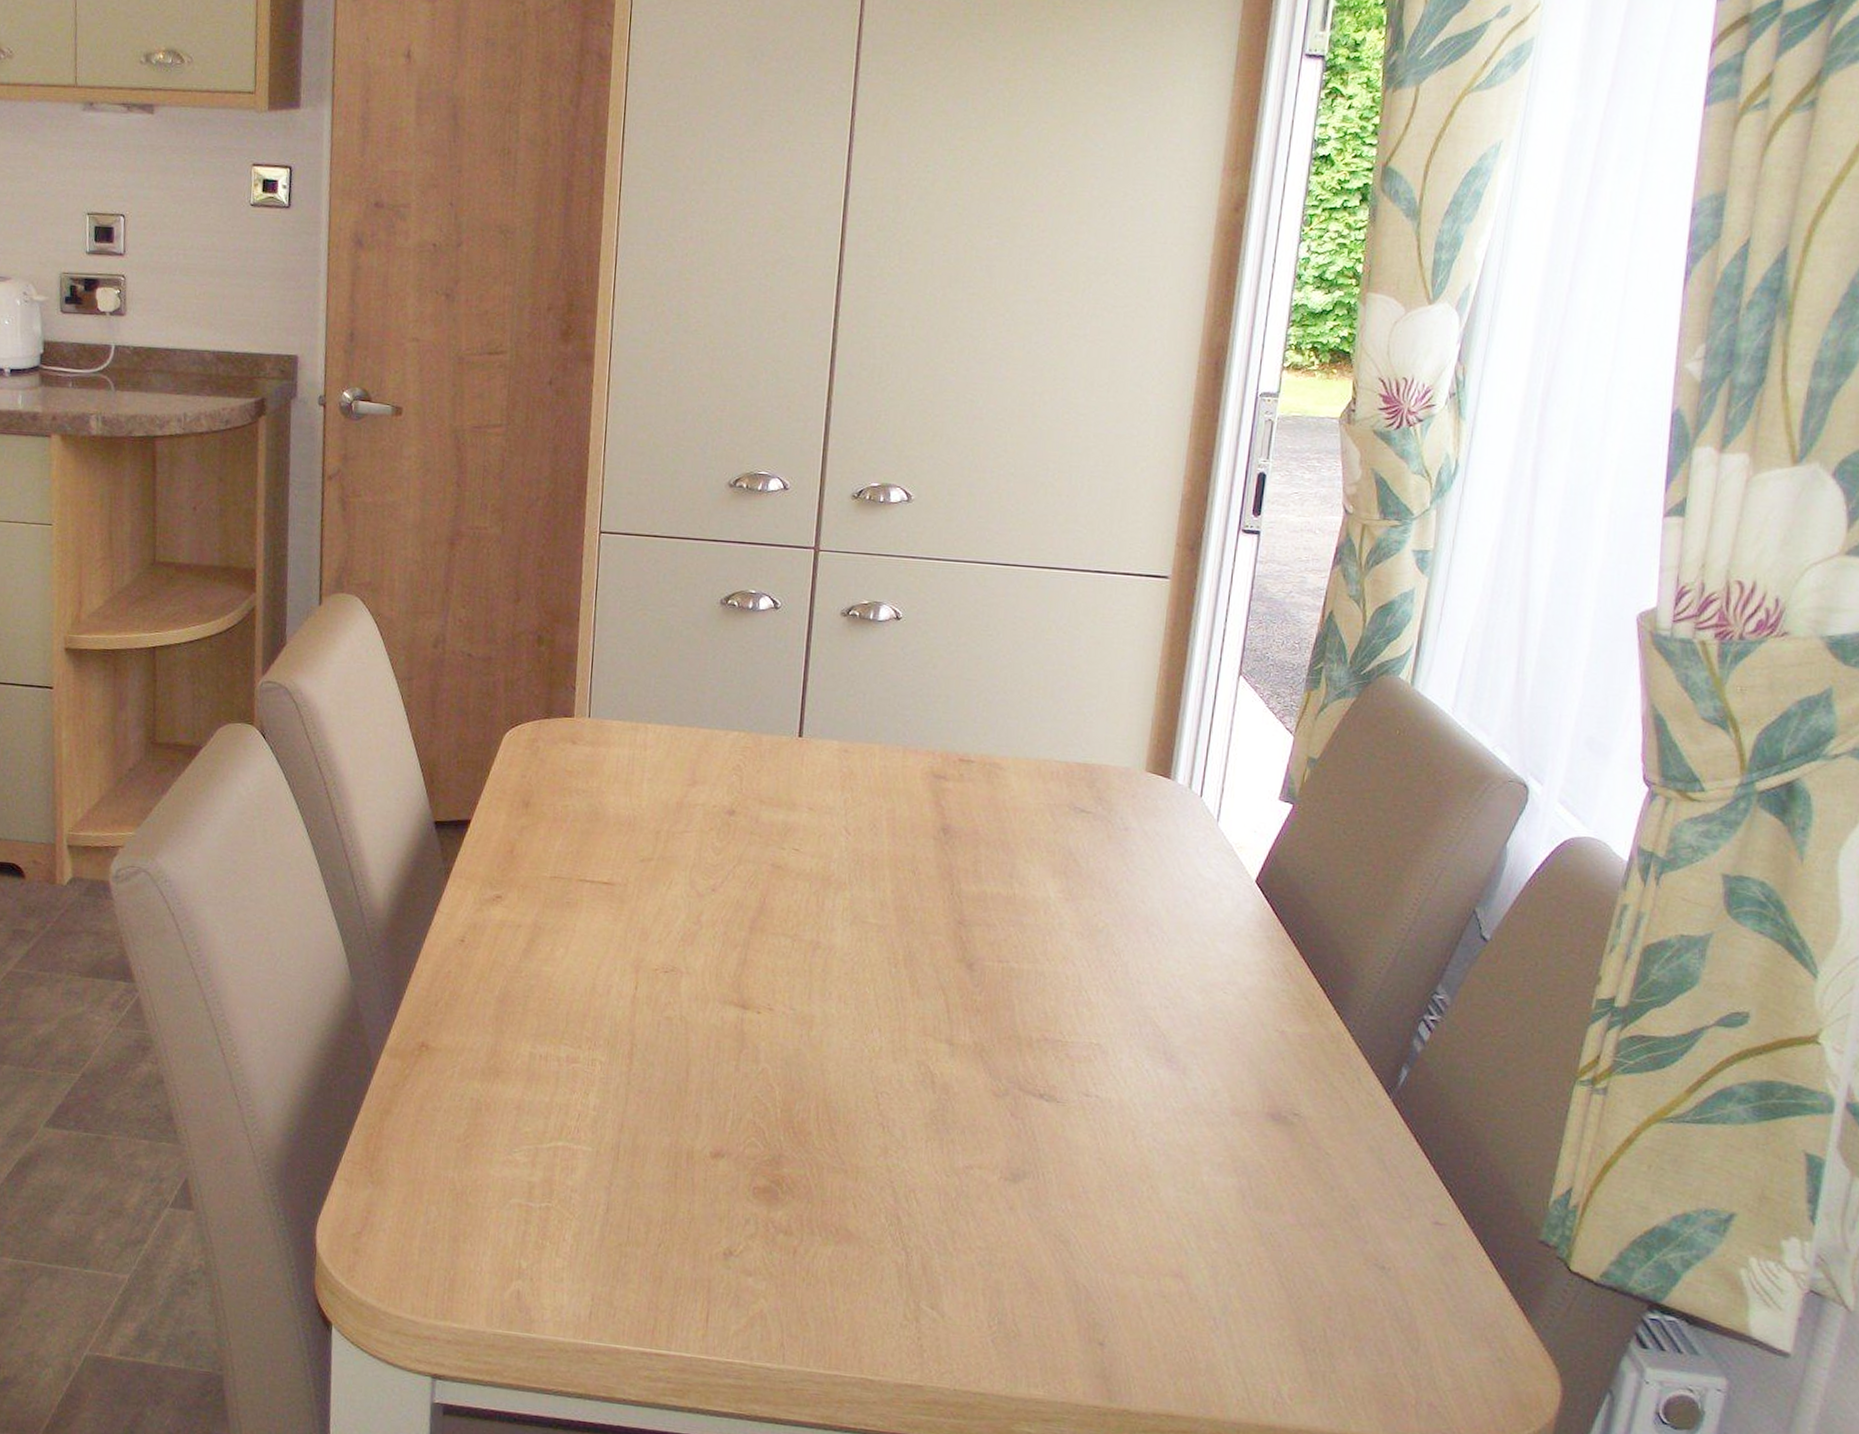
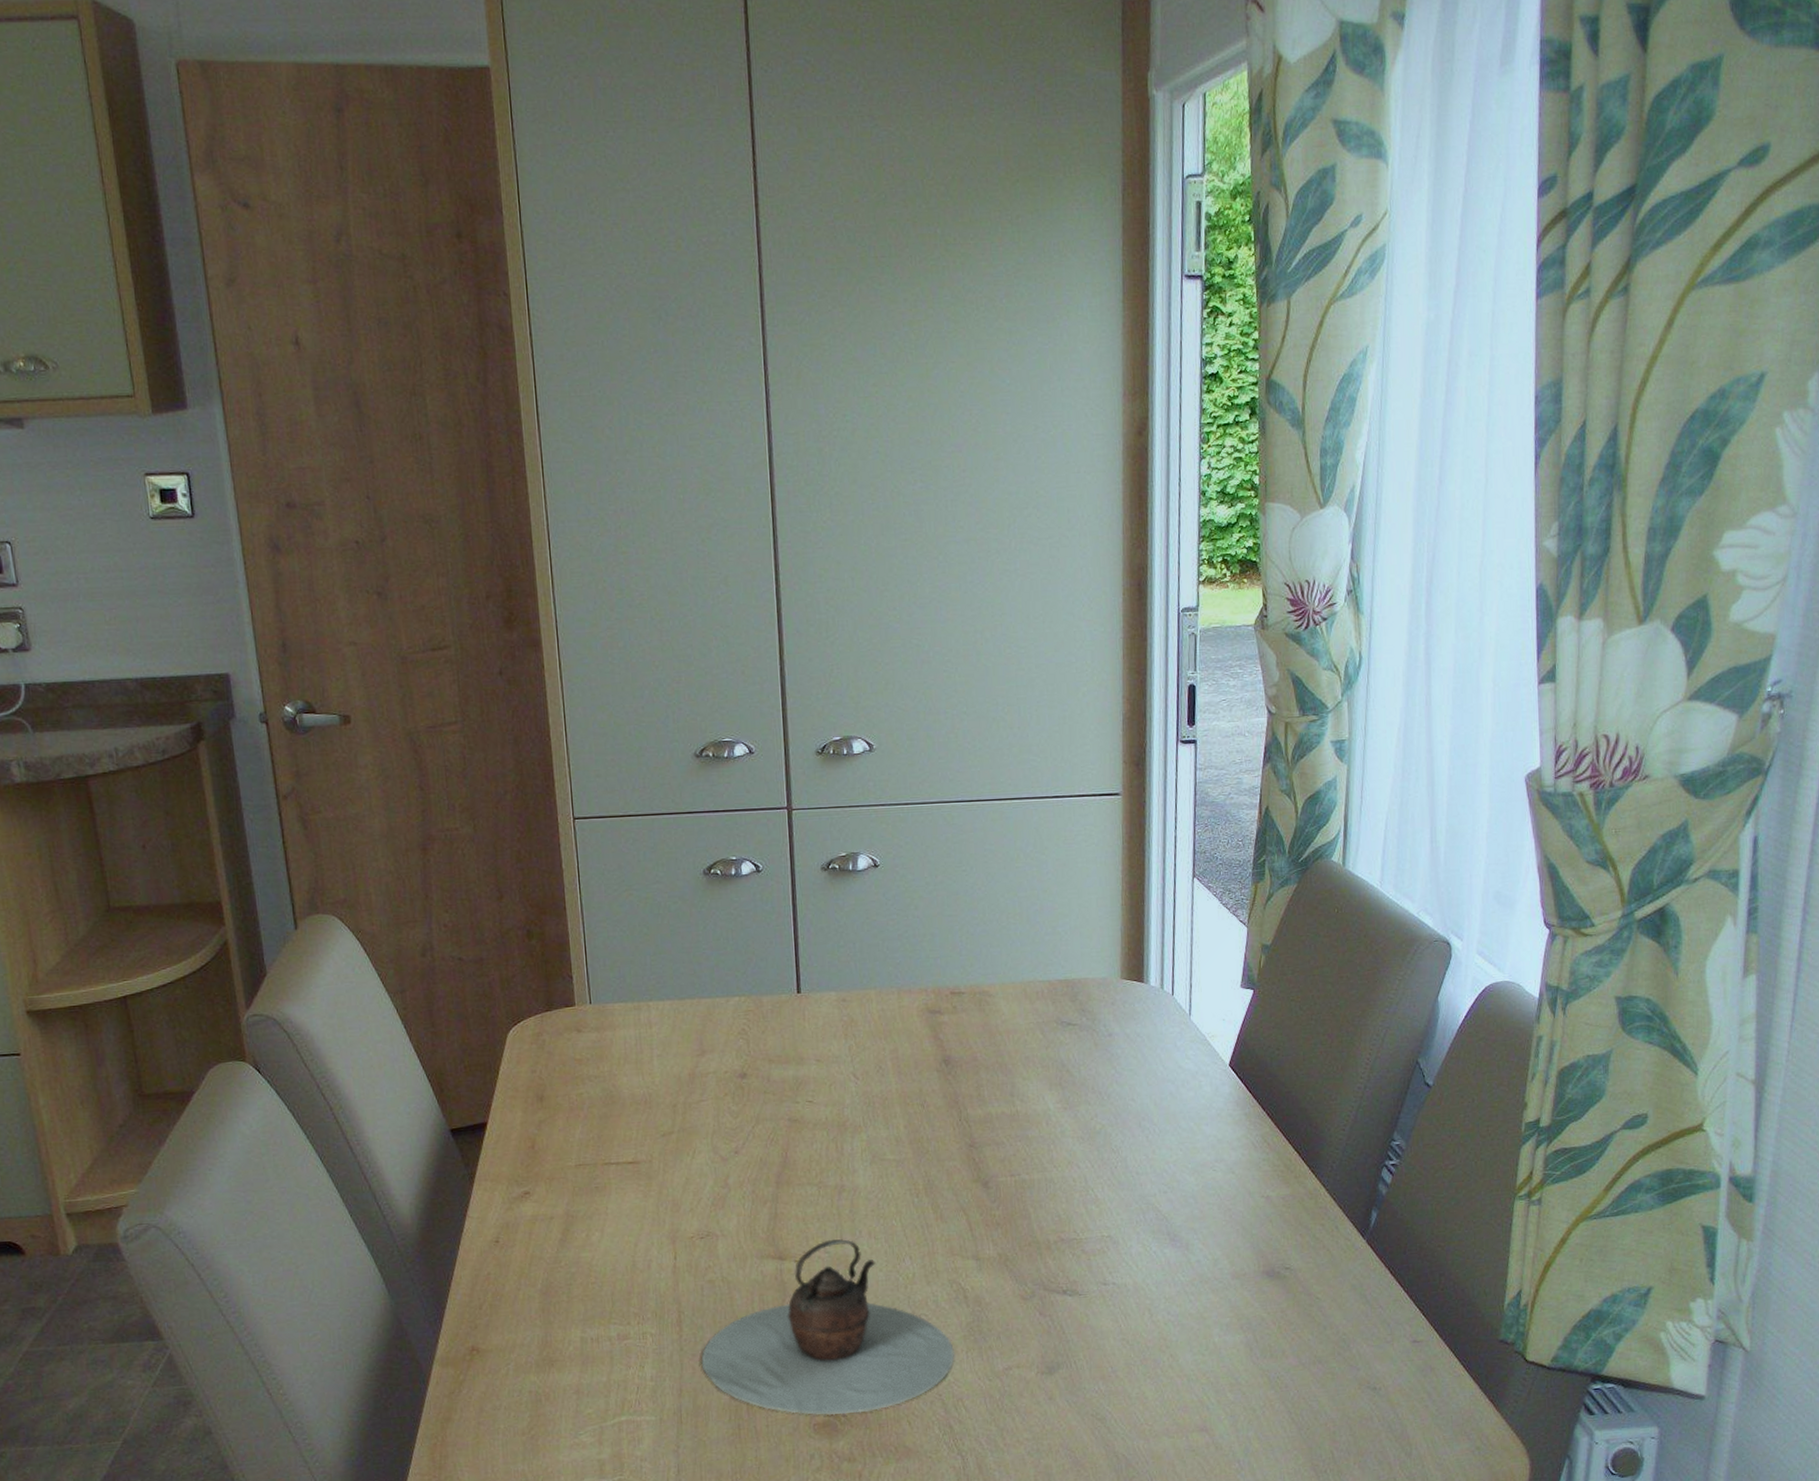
teapot: none [647,996,913,1186] -> present [701,1239,955,1415]

